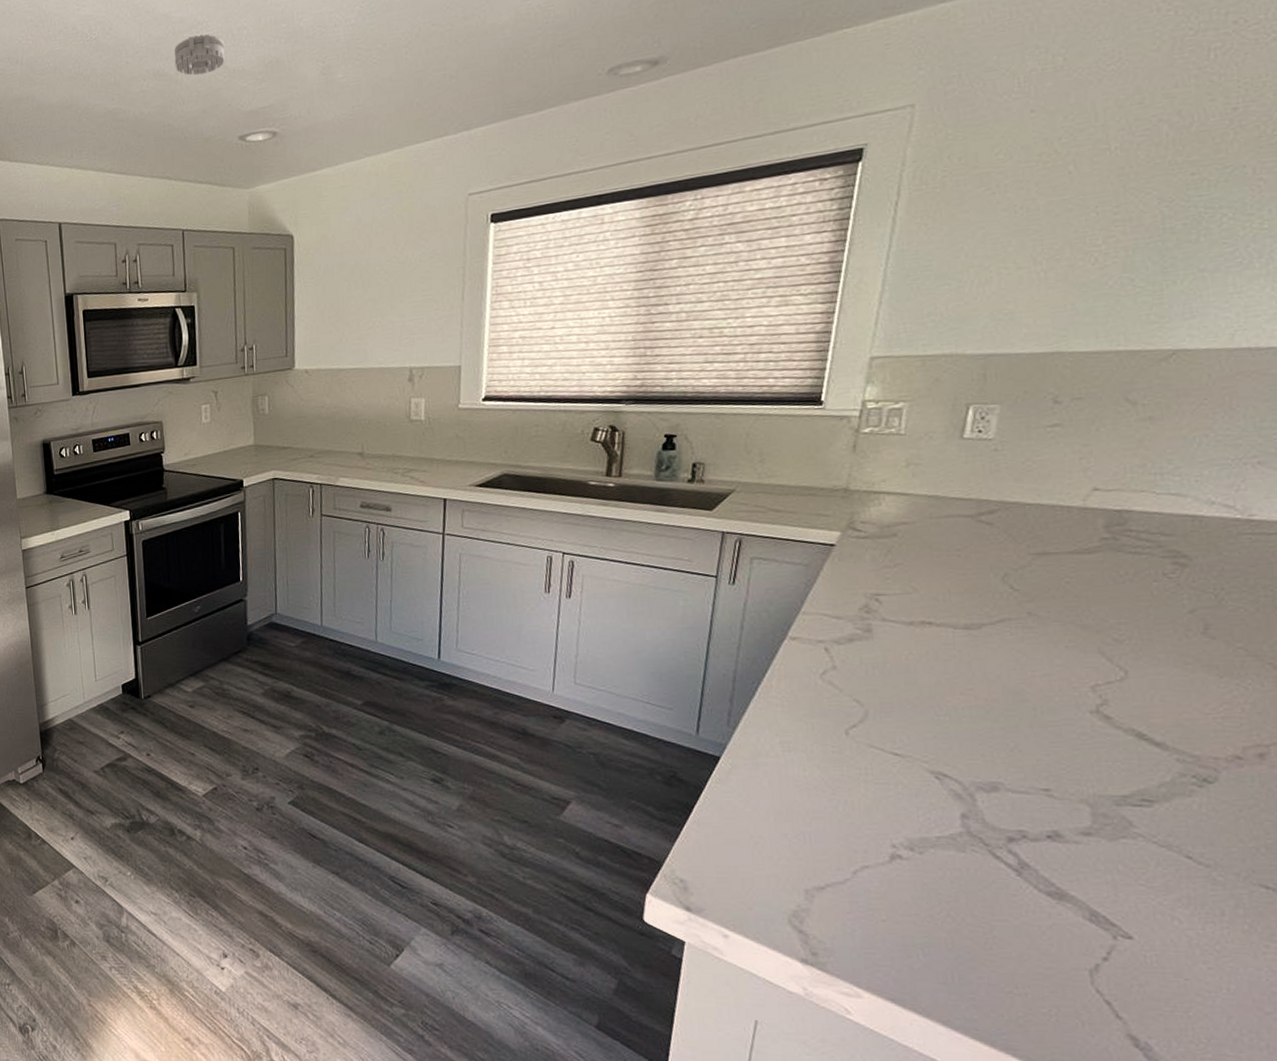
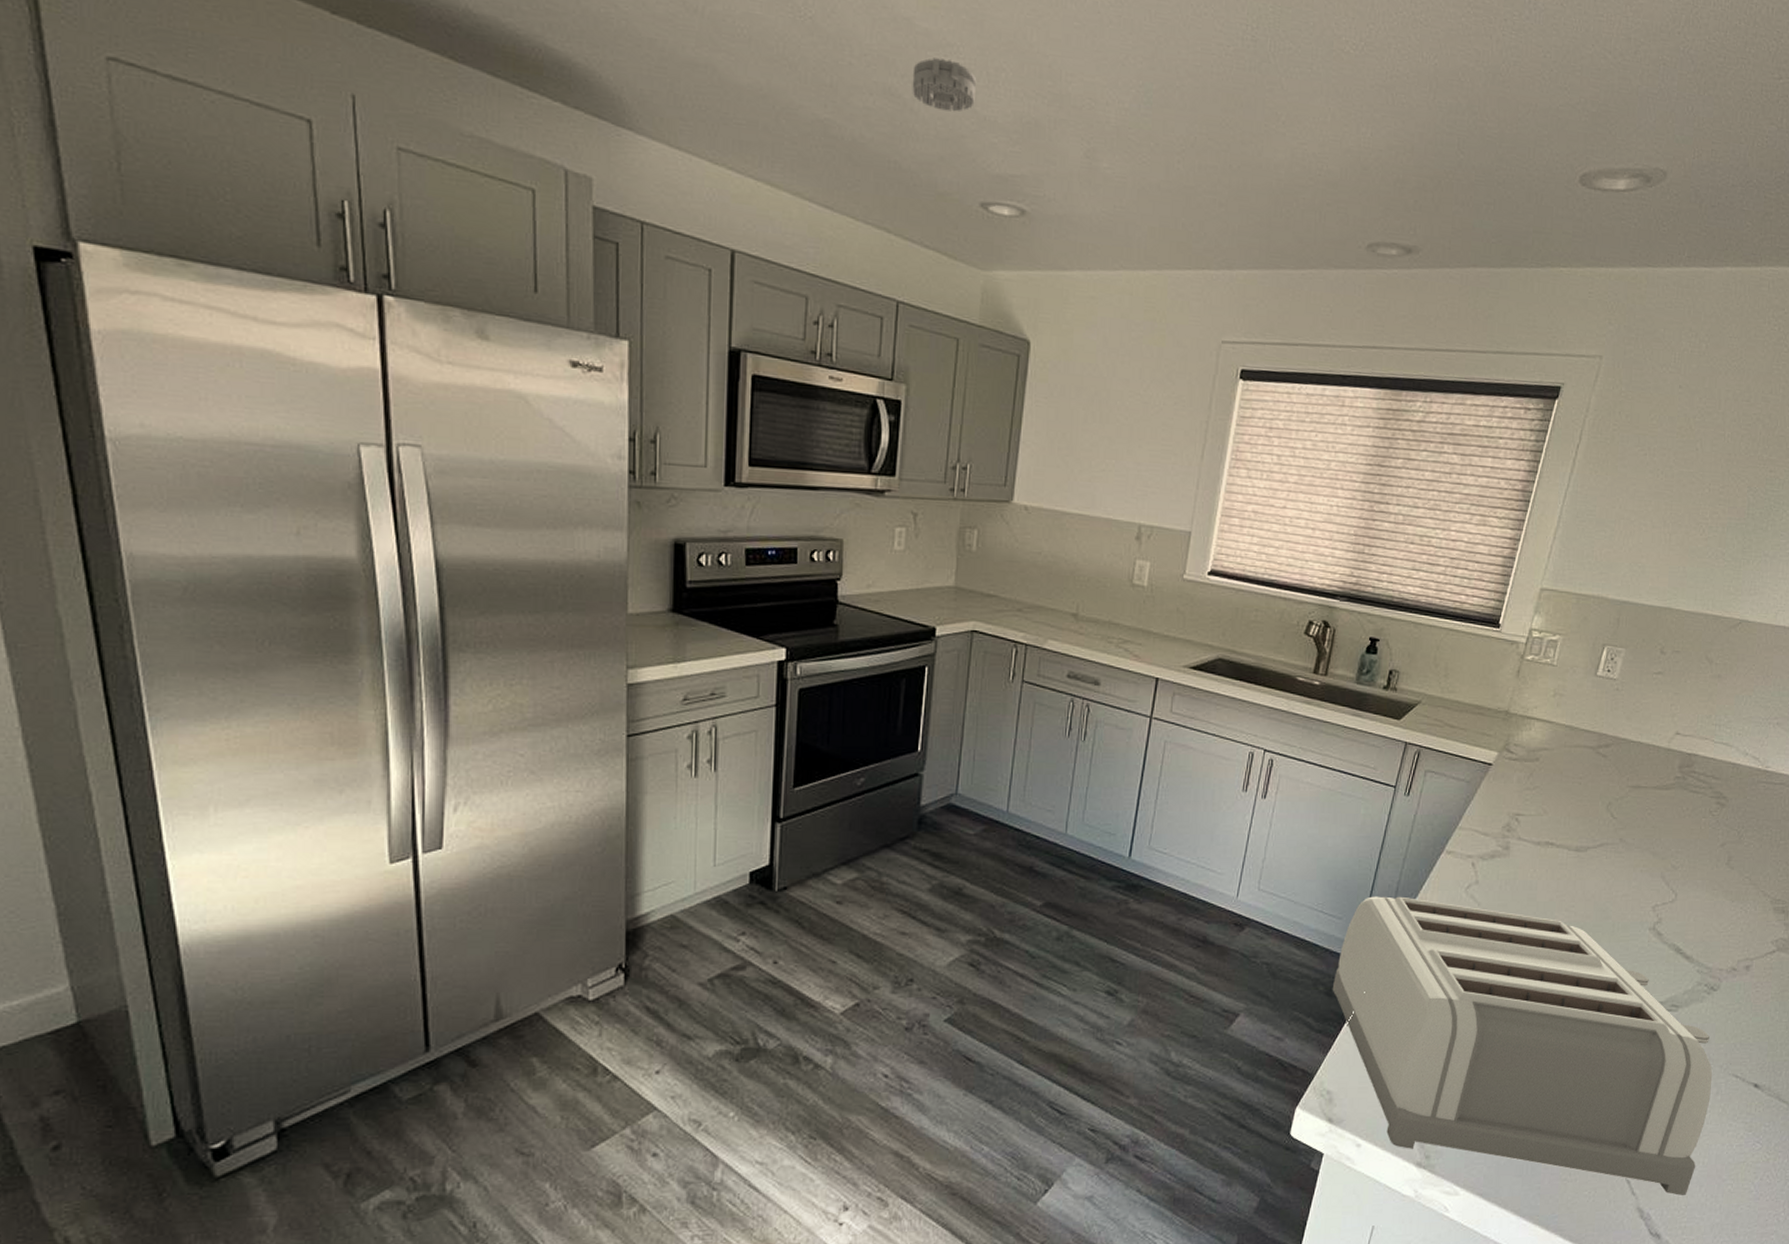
toaster: none [671,685,1226,1026] -> present [1332,896,1713,1195]

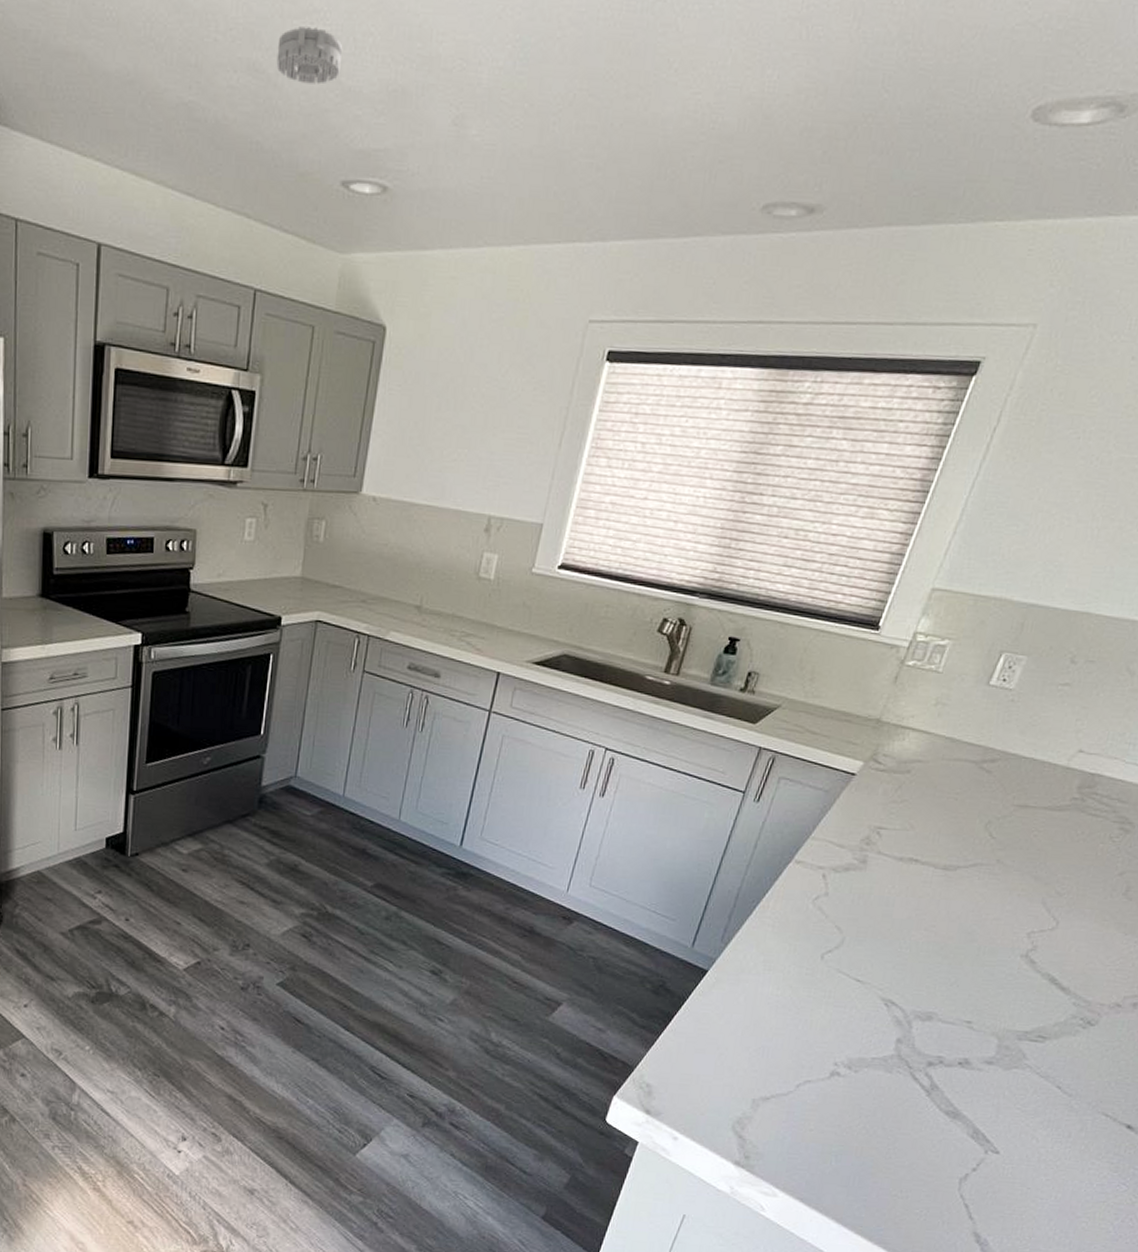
toaster: present [1332,896,1713,1195] -> none [659,900,1079,1226]

